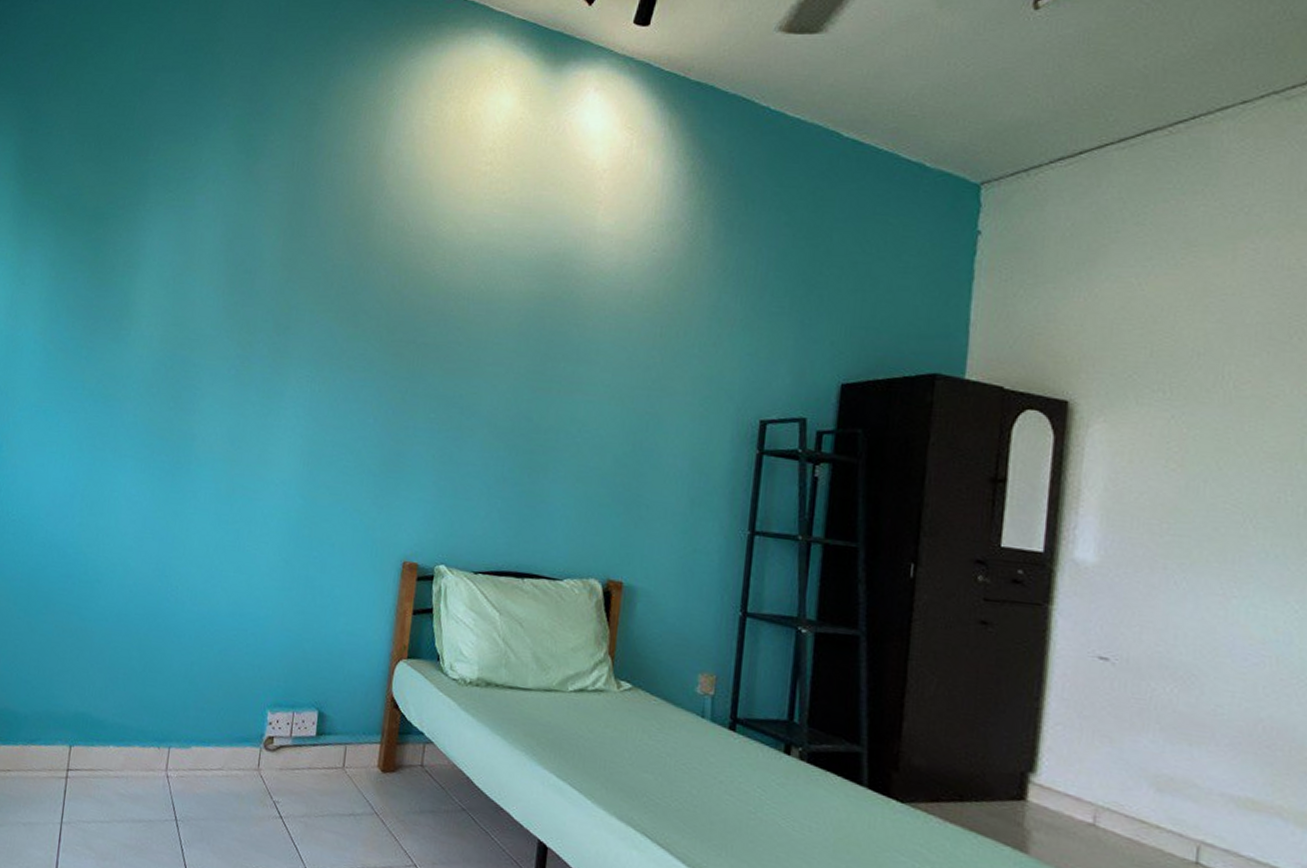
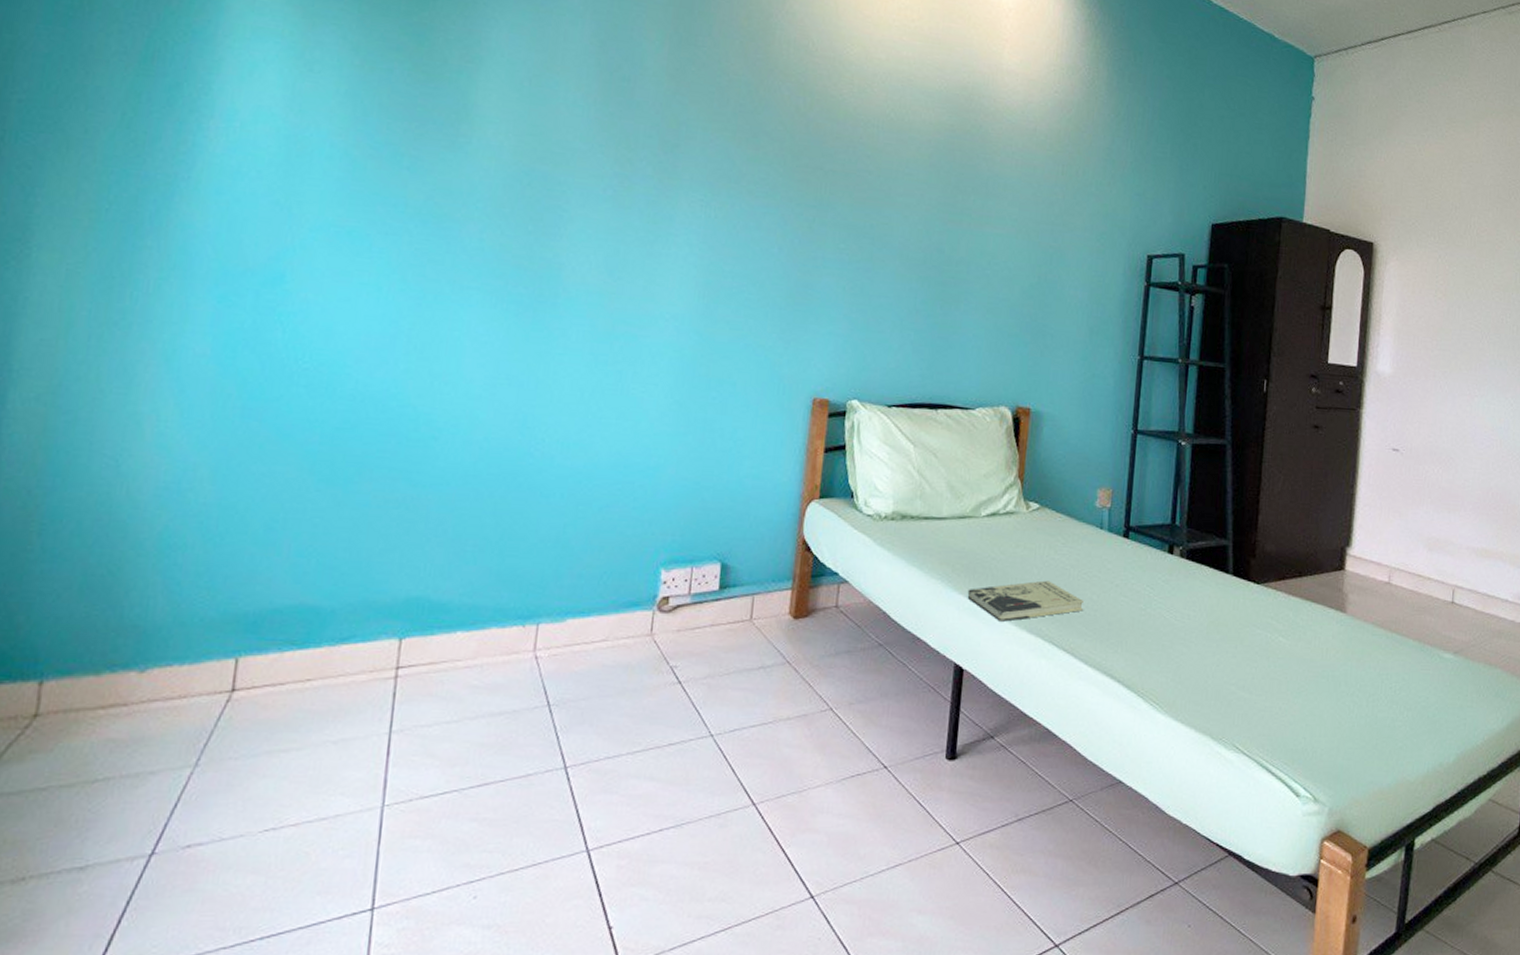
book: none [552,764,683,805] -> present [967,580,1085,622]

